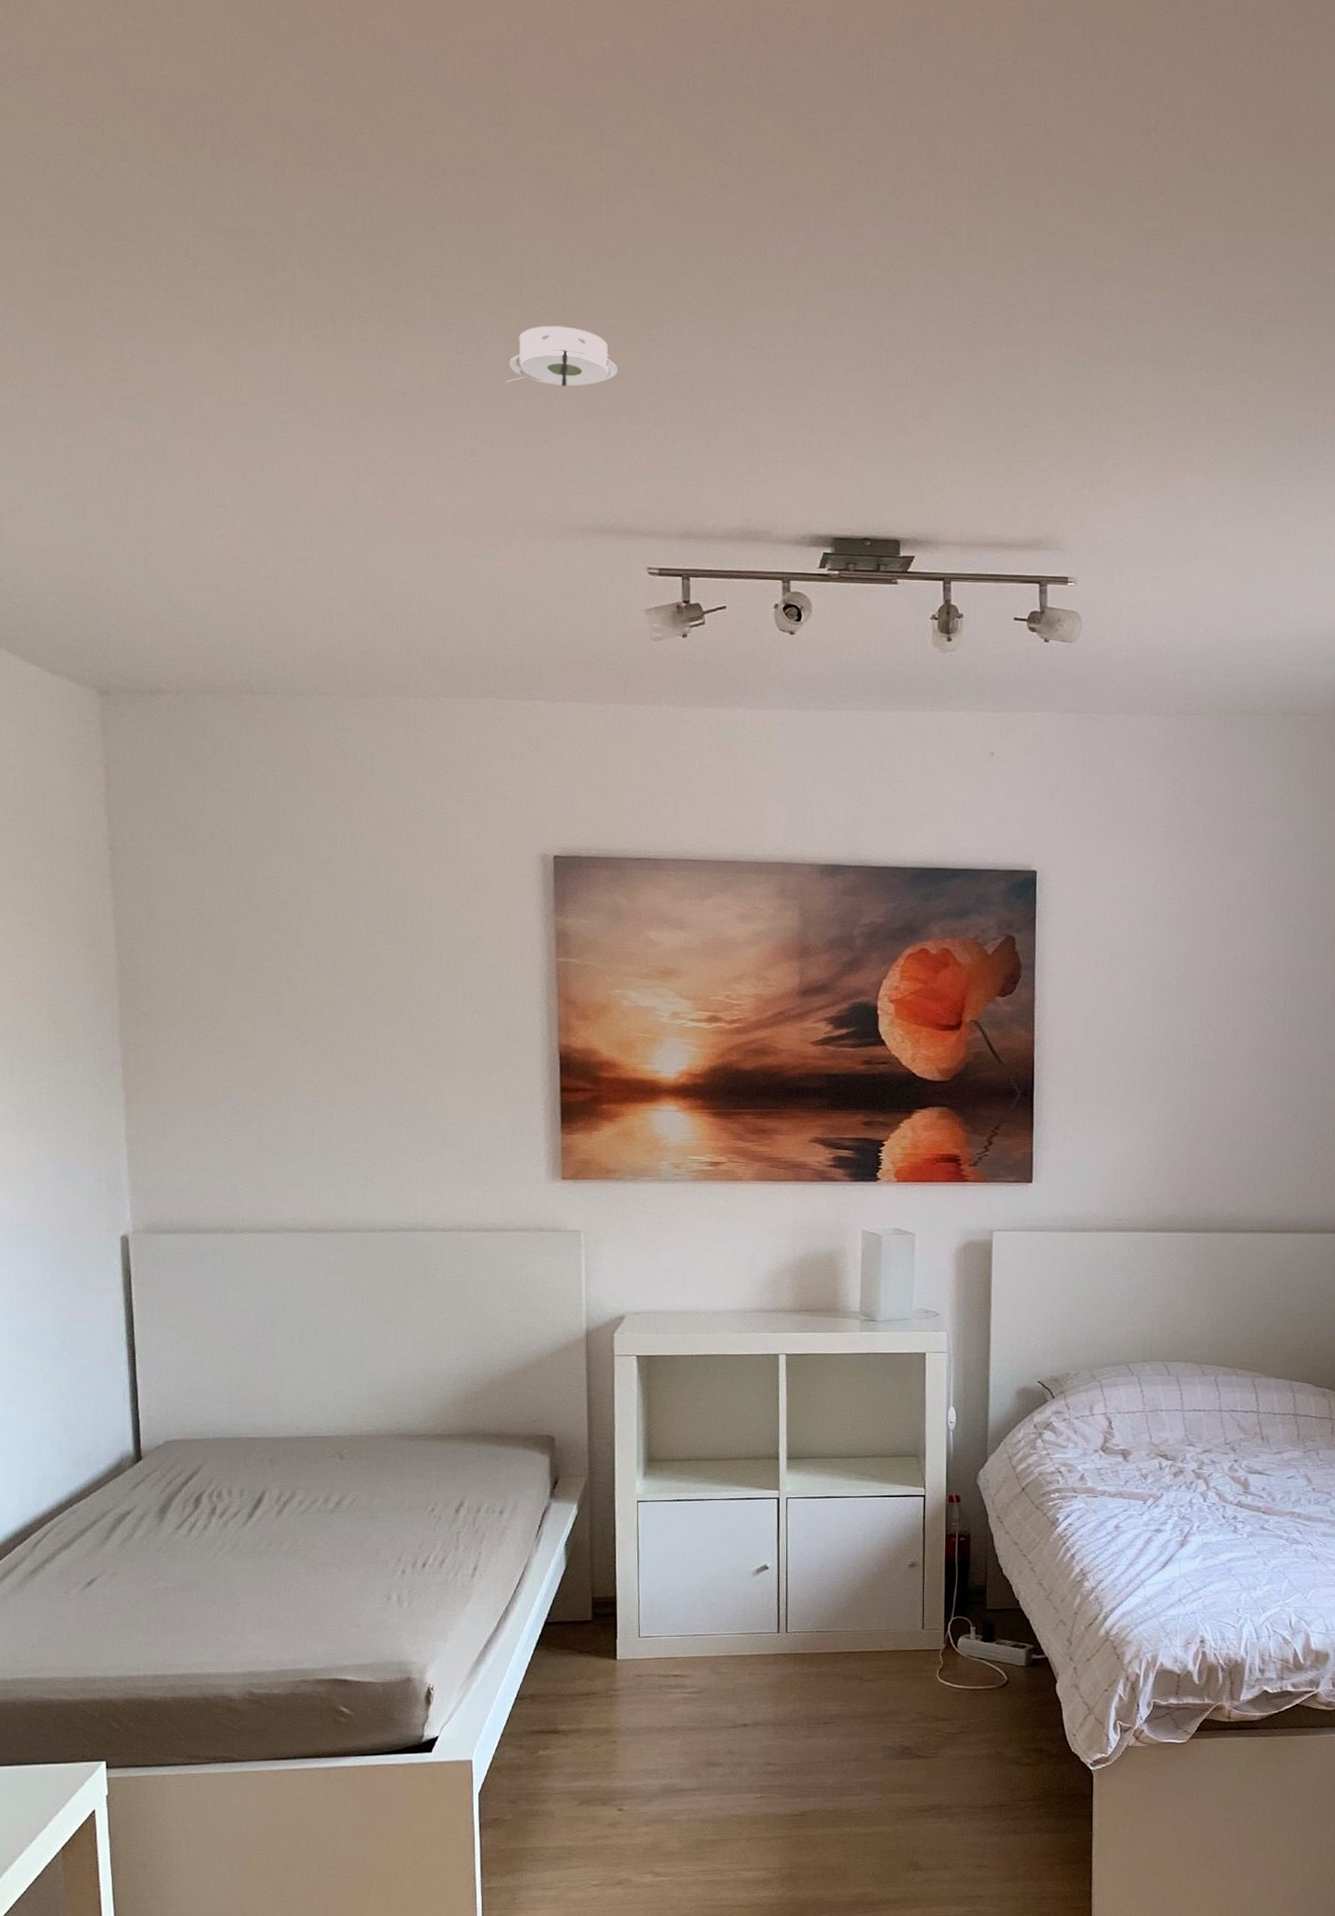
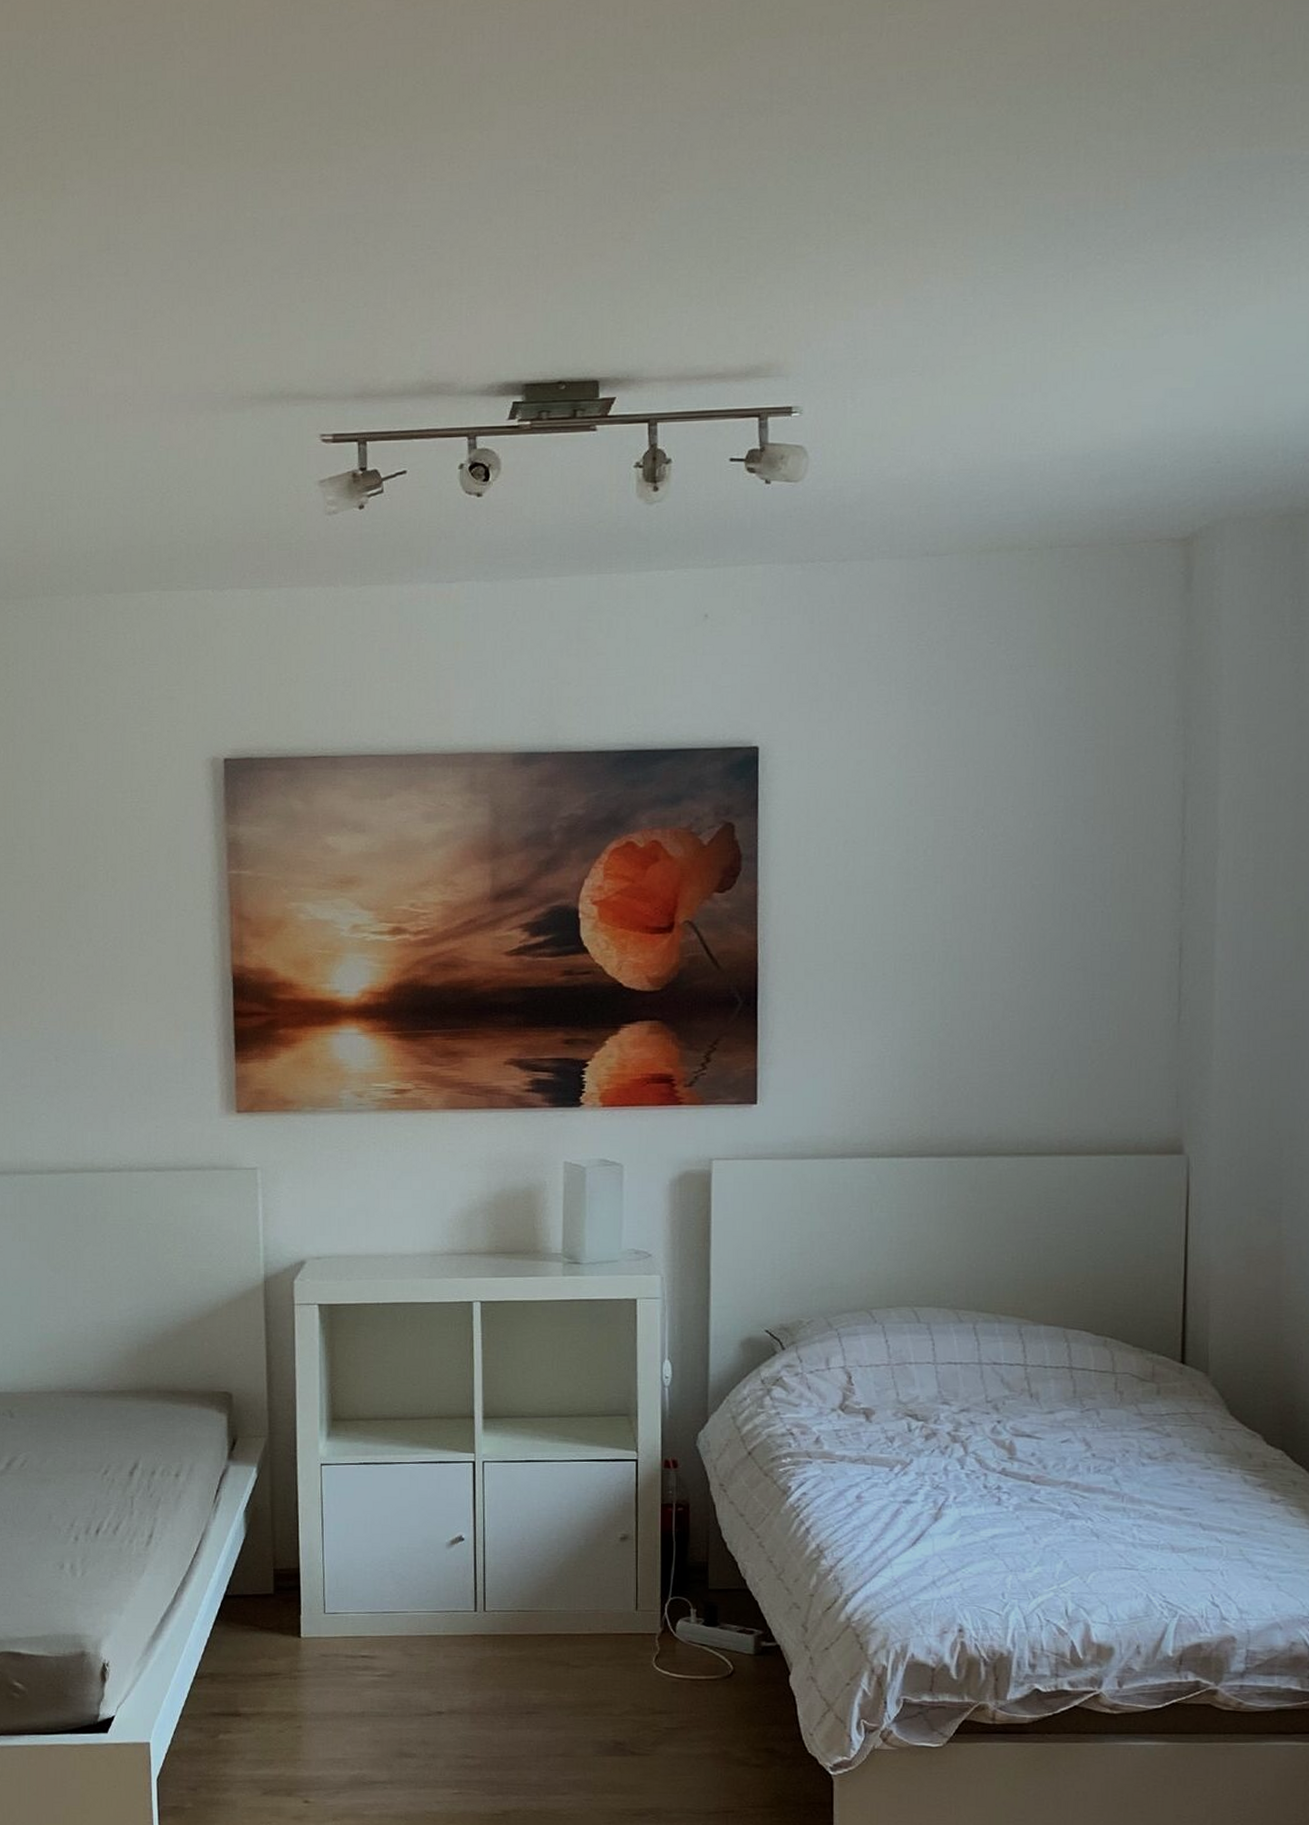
smoke detector: present [505,325,618,387] -> none [167,176,287,245]

